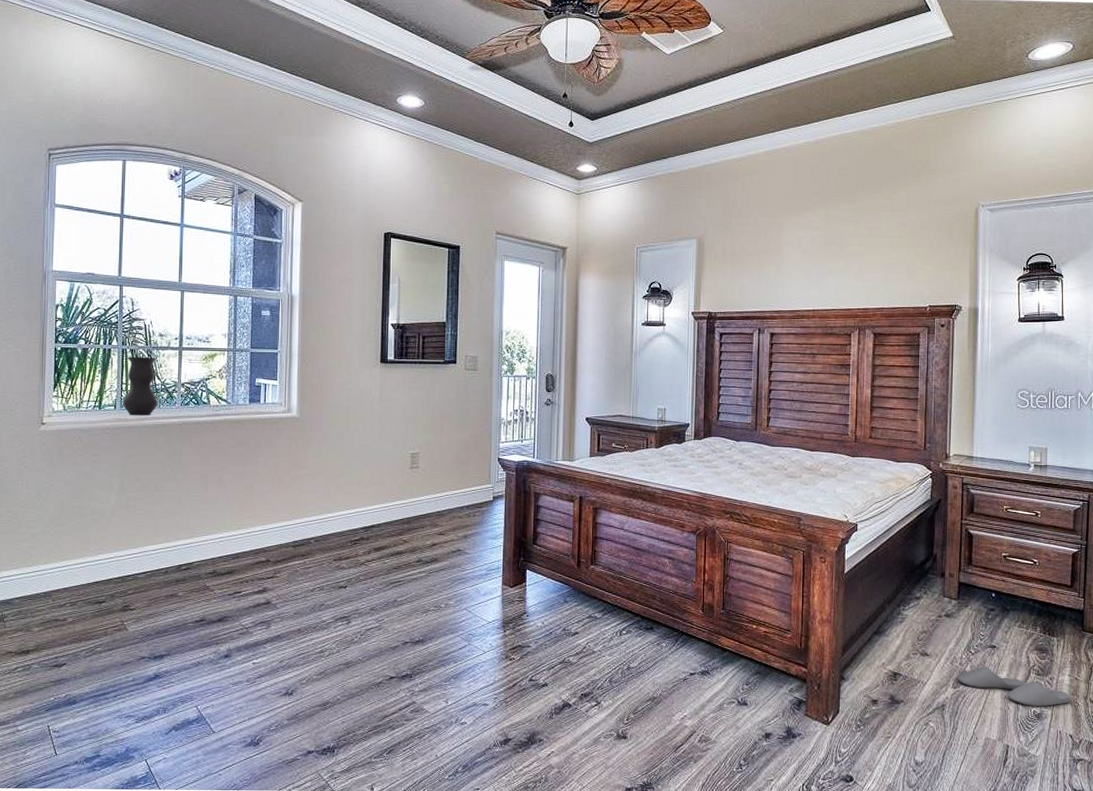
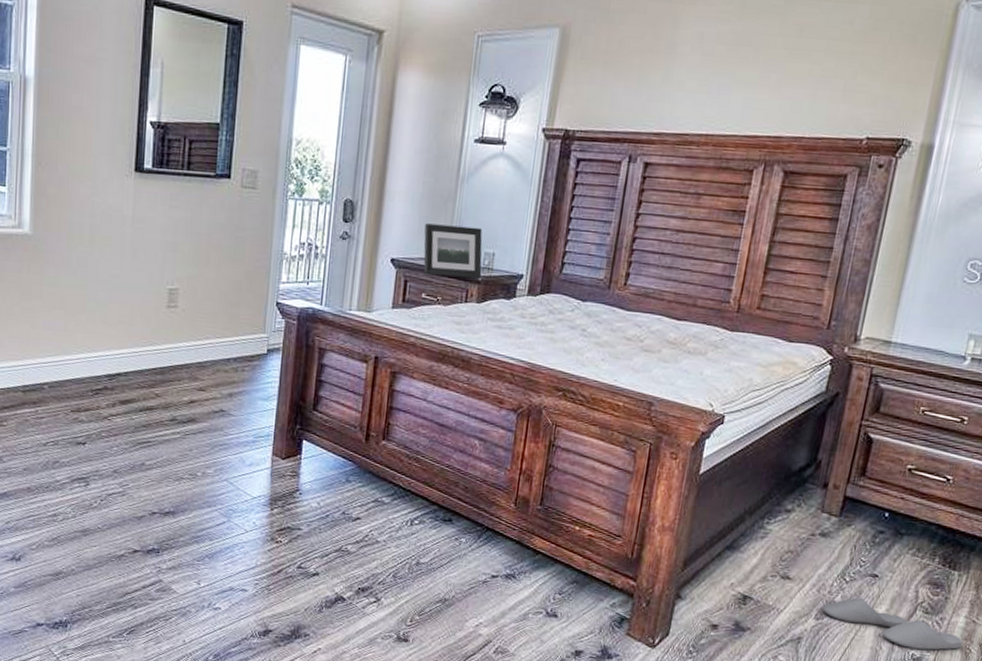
picture frame: none [609,389,657,429] -> present [423,223,483,279]

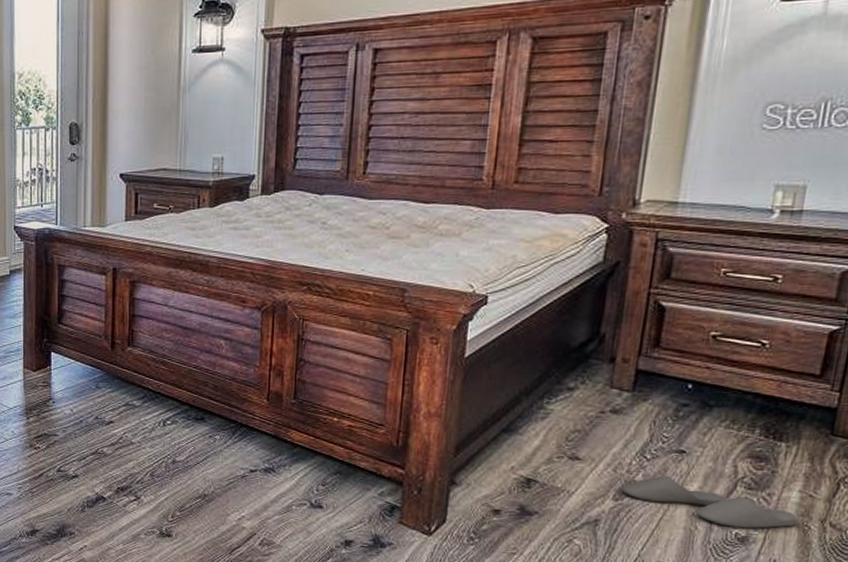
picture frame: present [423,223,483,279] -> none [149,134,212,186]

